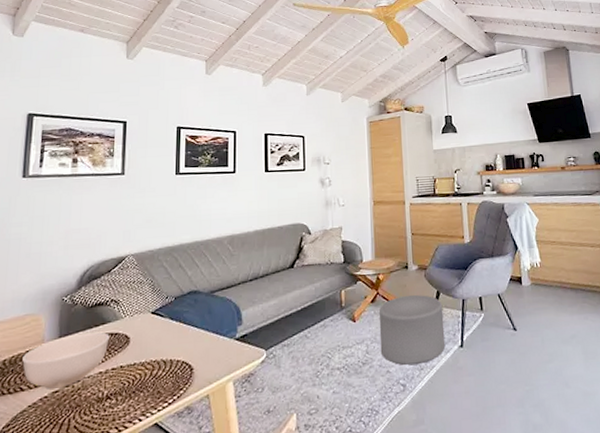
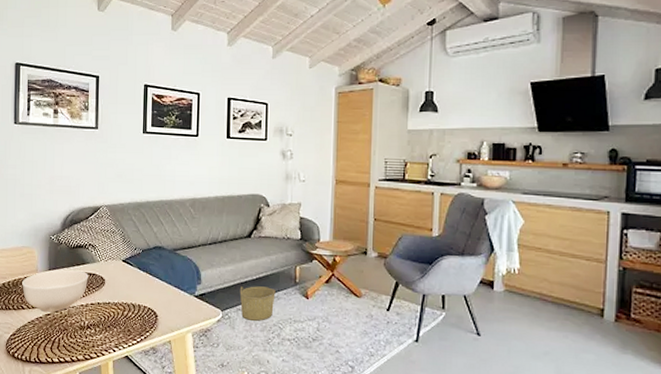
basket: none [284,316,322,355] -> present [239,286,276,321]
pouf: present [378,295,446,365] -> none [331,281,401,350]

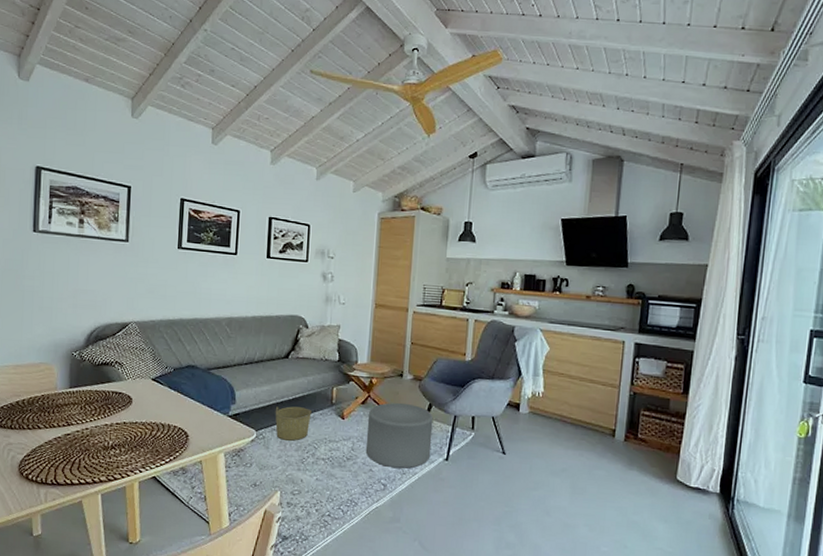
bowl: present [22,269,89,312] -> none [39,387,114,432]
pouf: none [331,281,401,350] -> present [365,403,434,468]

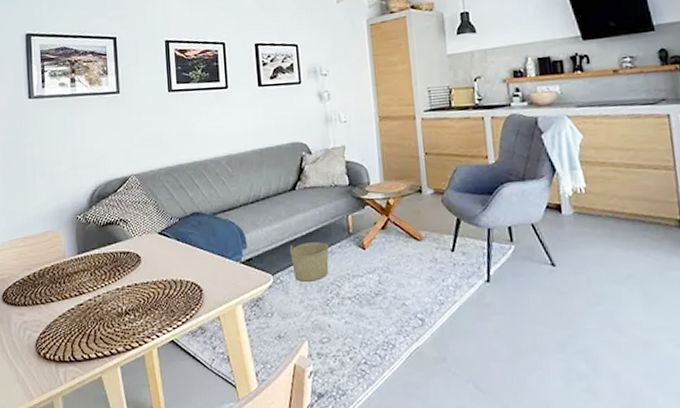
pouf: present [365,403,434,468] -> none [390,222,469,298]

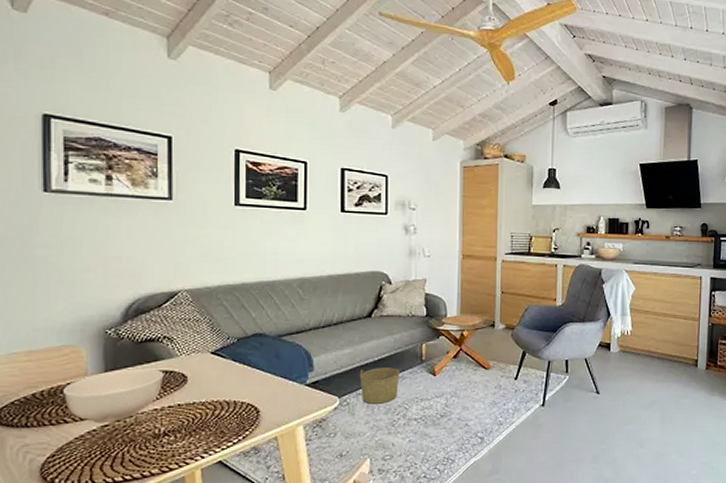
bowl: none [49,250,123,302] -> present [63,368,164,423]

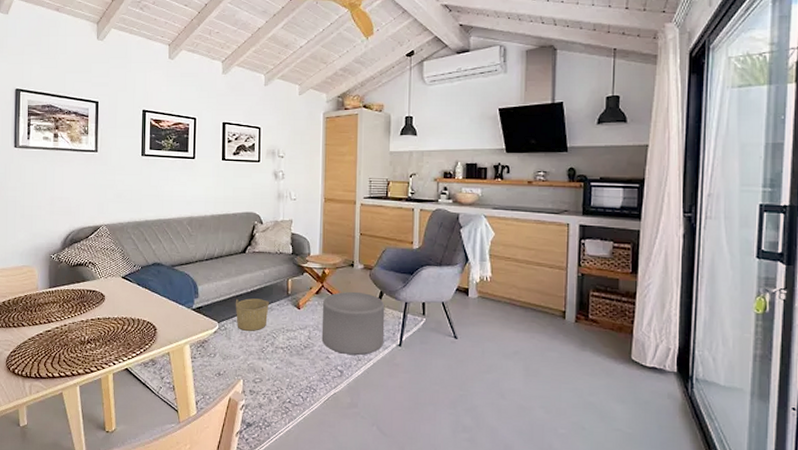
bowl: present [63,368,164,423] -> none [22,287,89,329]
pouf: none [460,354,528,419] -> present [321,292,385,355]

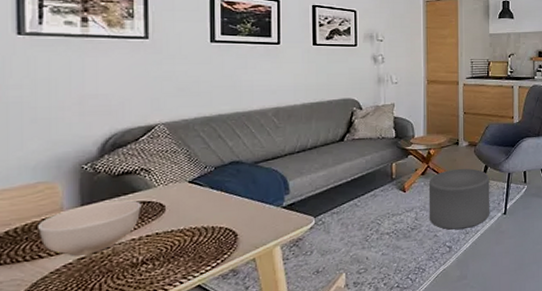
bowl: none [22,287,89,329] -> present [38,200,142,256]
basket: present [235,298,269,331] -> none [333,186,372,222]

